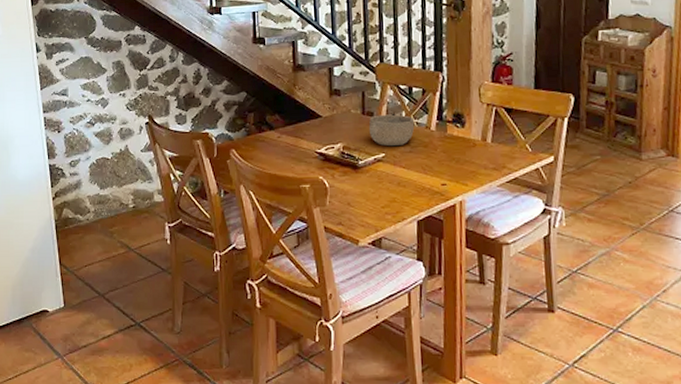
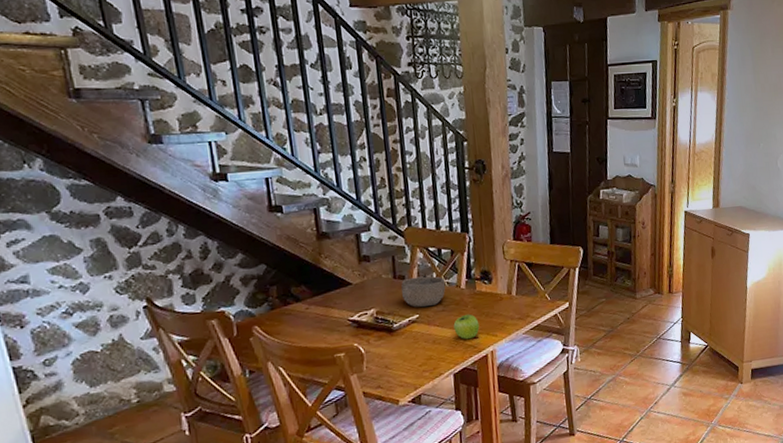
fruit: none [420,158,449,186] -> present [453,314,480,340]

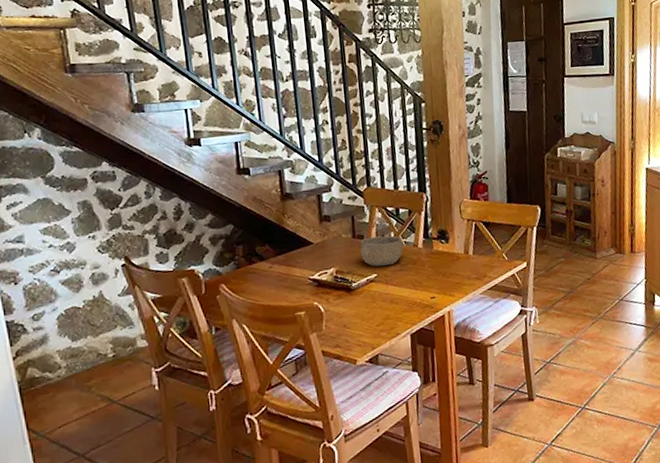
fruit: present [453,314,480,340] -> none [410,273,437,300]

